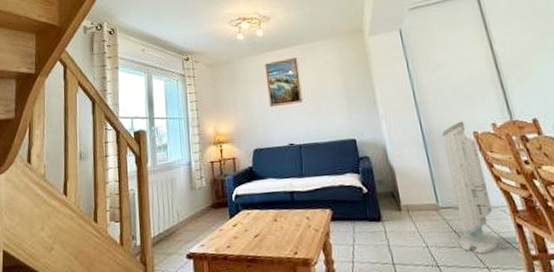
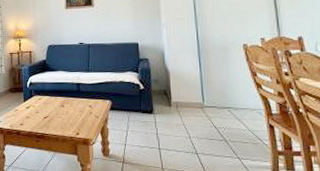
air purifier: present [441,121,499,255] -> none [215,34,251,147]

